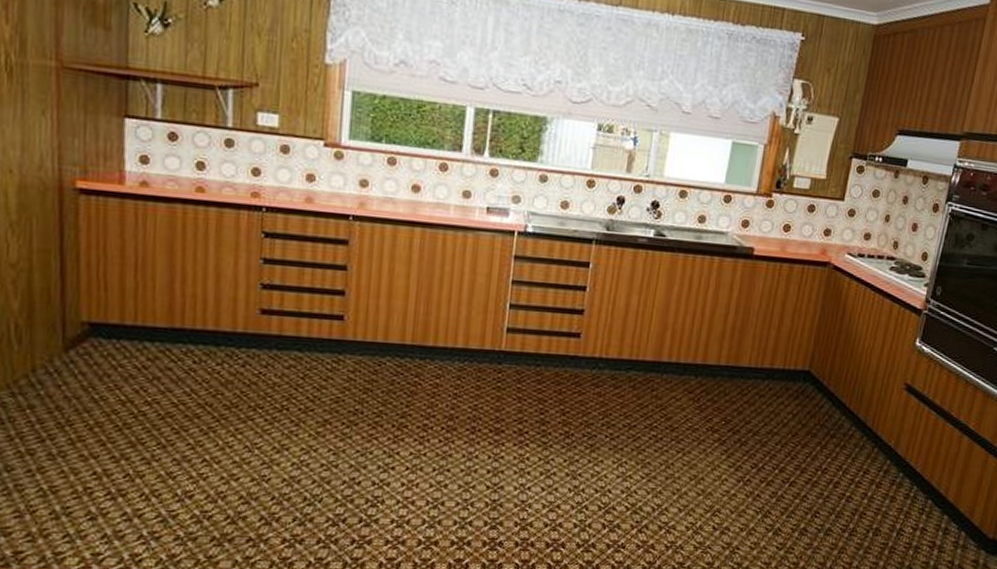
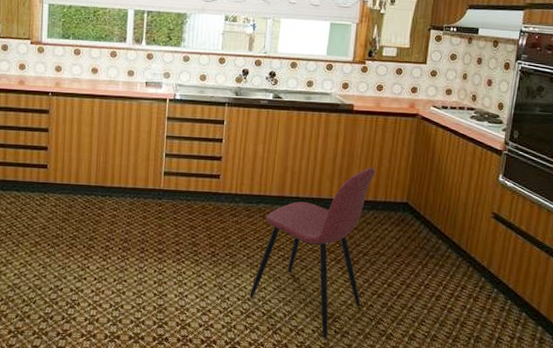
dining chair: none [610,326,775,537] -> present [249,167,376,339]

